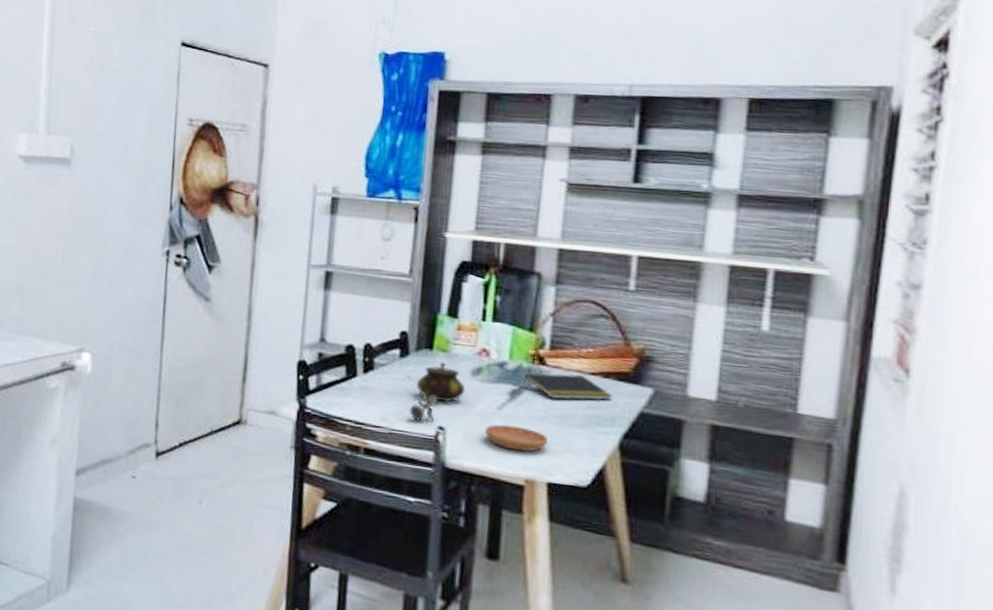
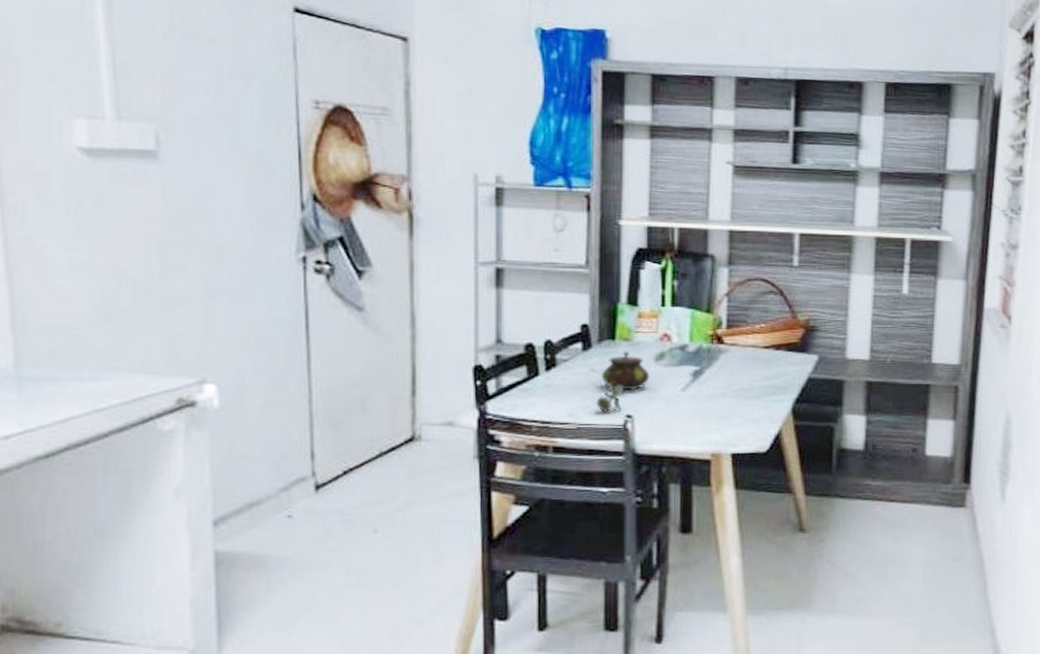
saucer: present [484,424,548,452] -> none [671,405,729,428]
notepad: present [521,373,613,401] -> none [703,350,784,375]

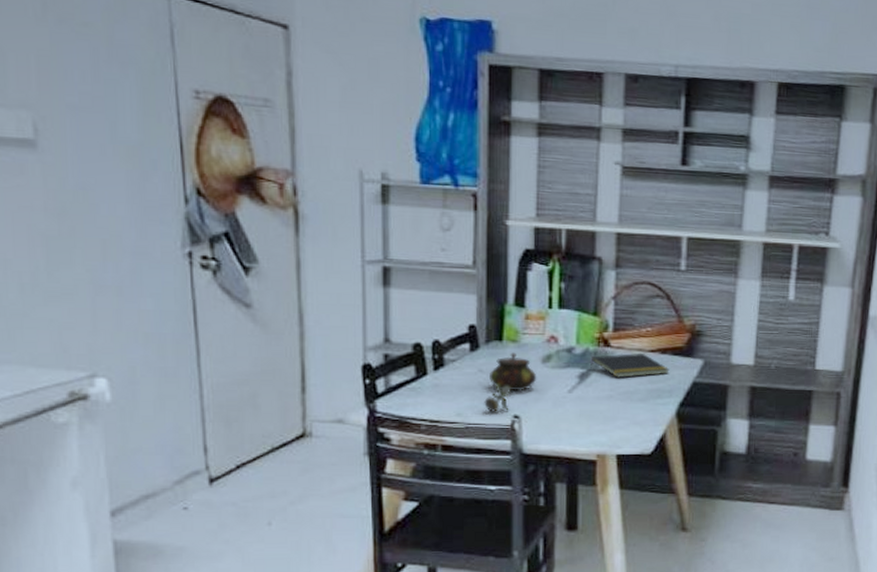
notepad: none [703,350,784,375] -> present [589,353,670,378]

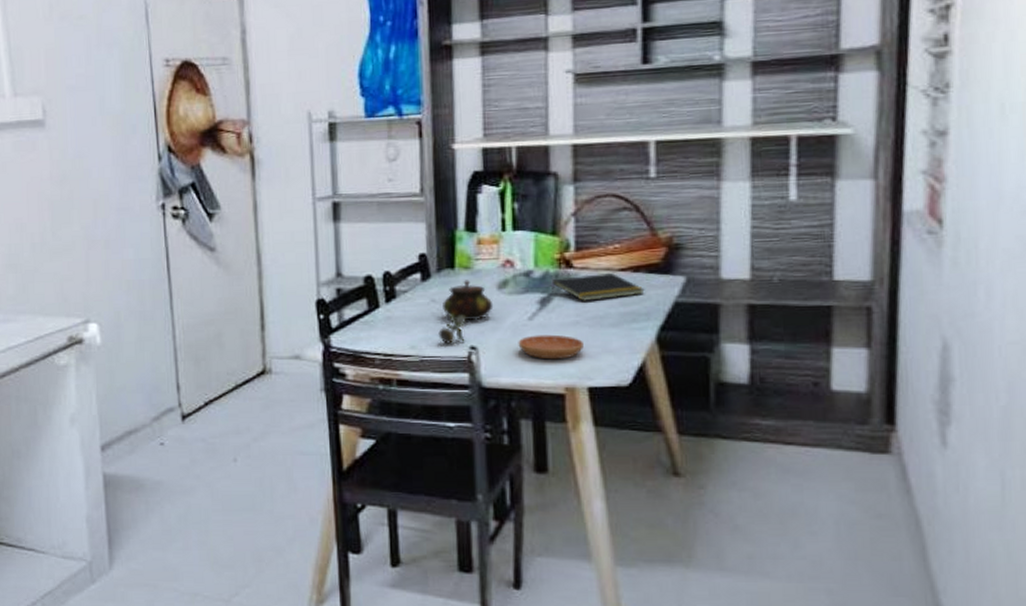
saucer: none [558,406,615,429] -> present [518,334,584,360]

